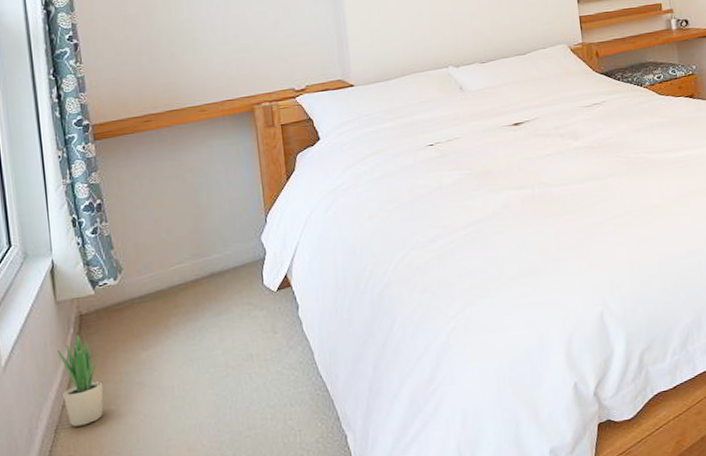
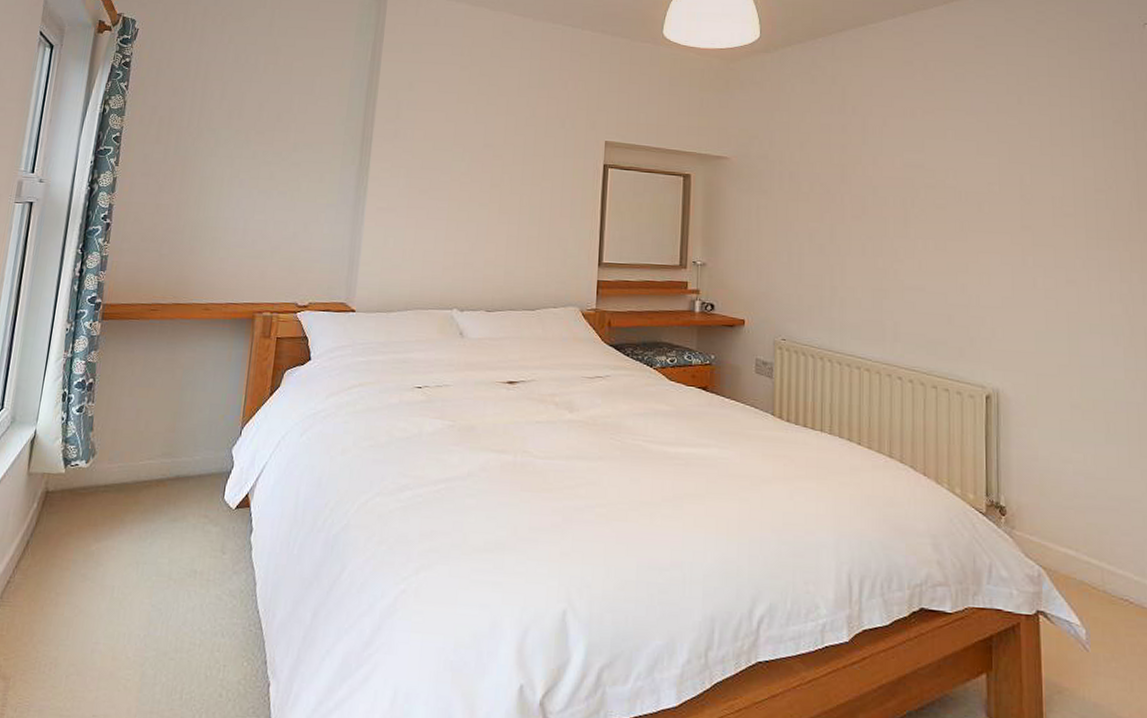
potted plant: present [57,331,104,427] -> none [9,507,55,607]

